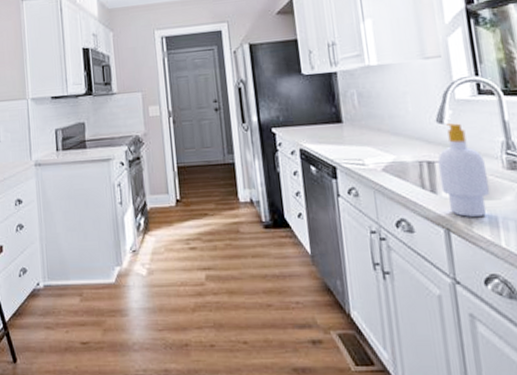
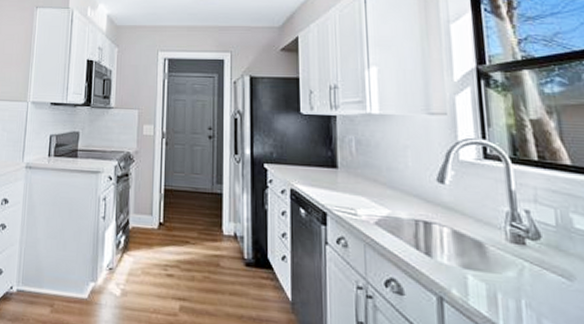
soap bottle: present [437,122,489,217] -> none [435,183,489,289]

